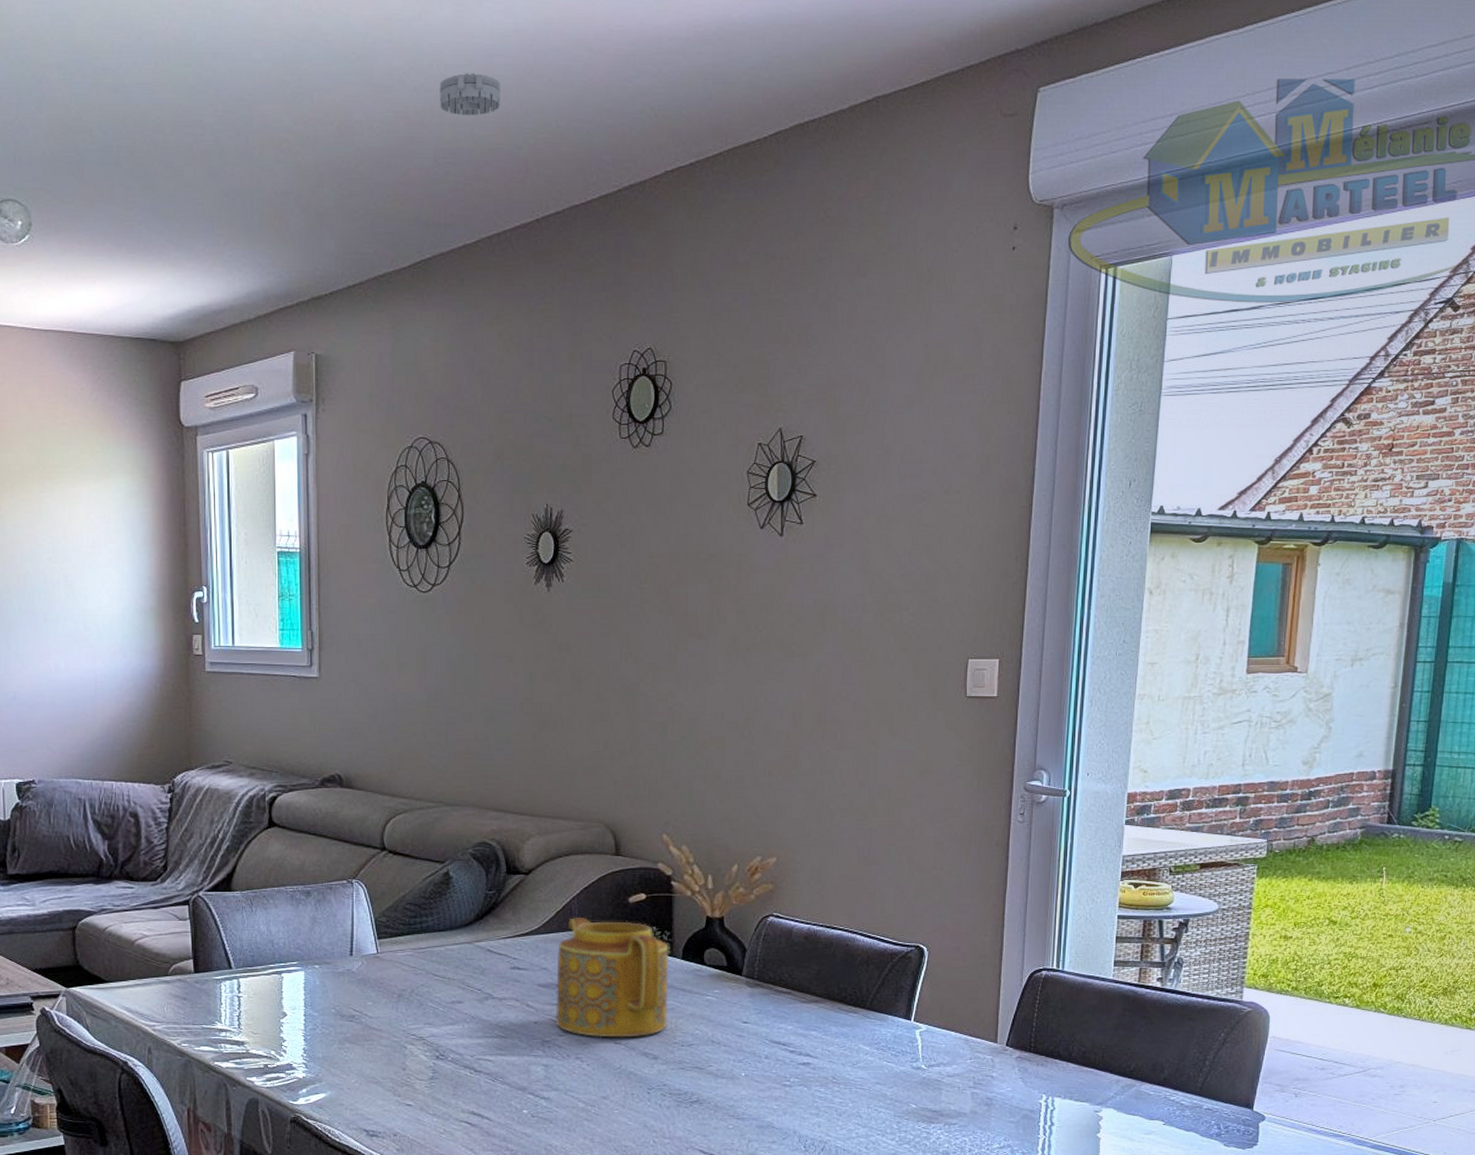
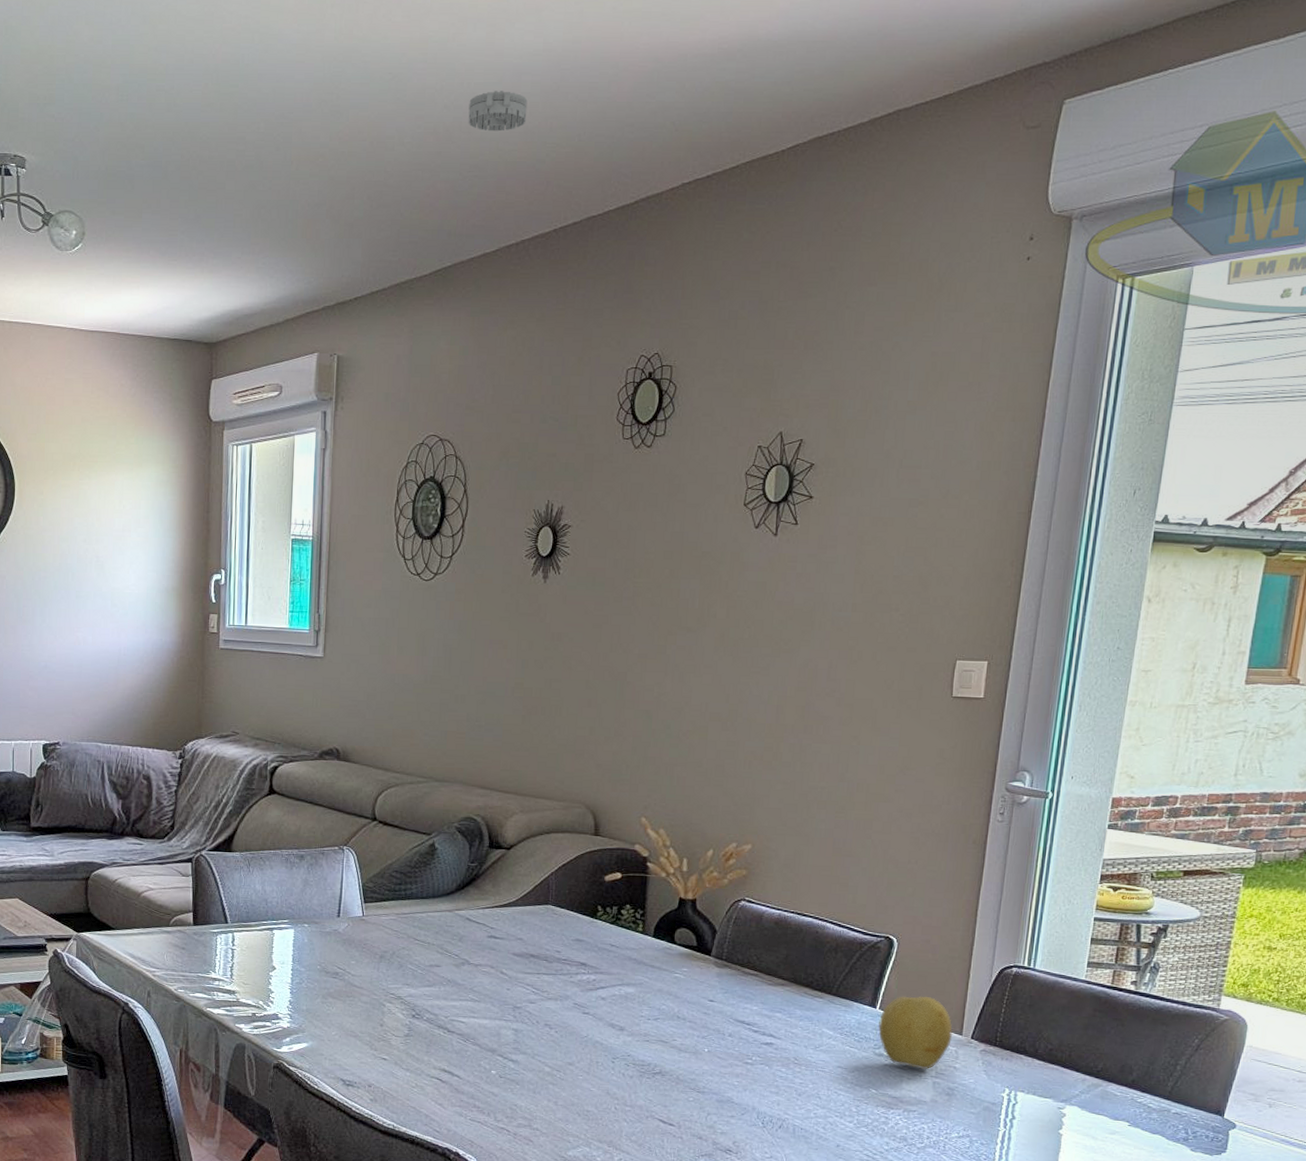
teapot: present [555,916,669,1038] -> none [527,891,641,1008]
fruit: none [913,1005,988,1080] -> present [877,996,953,1069]

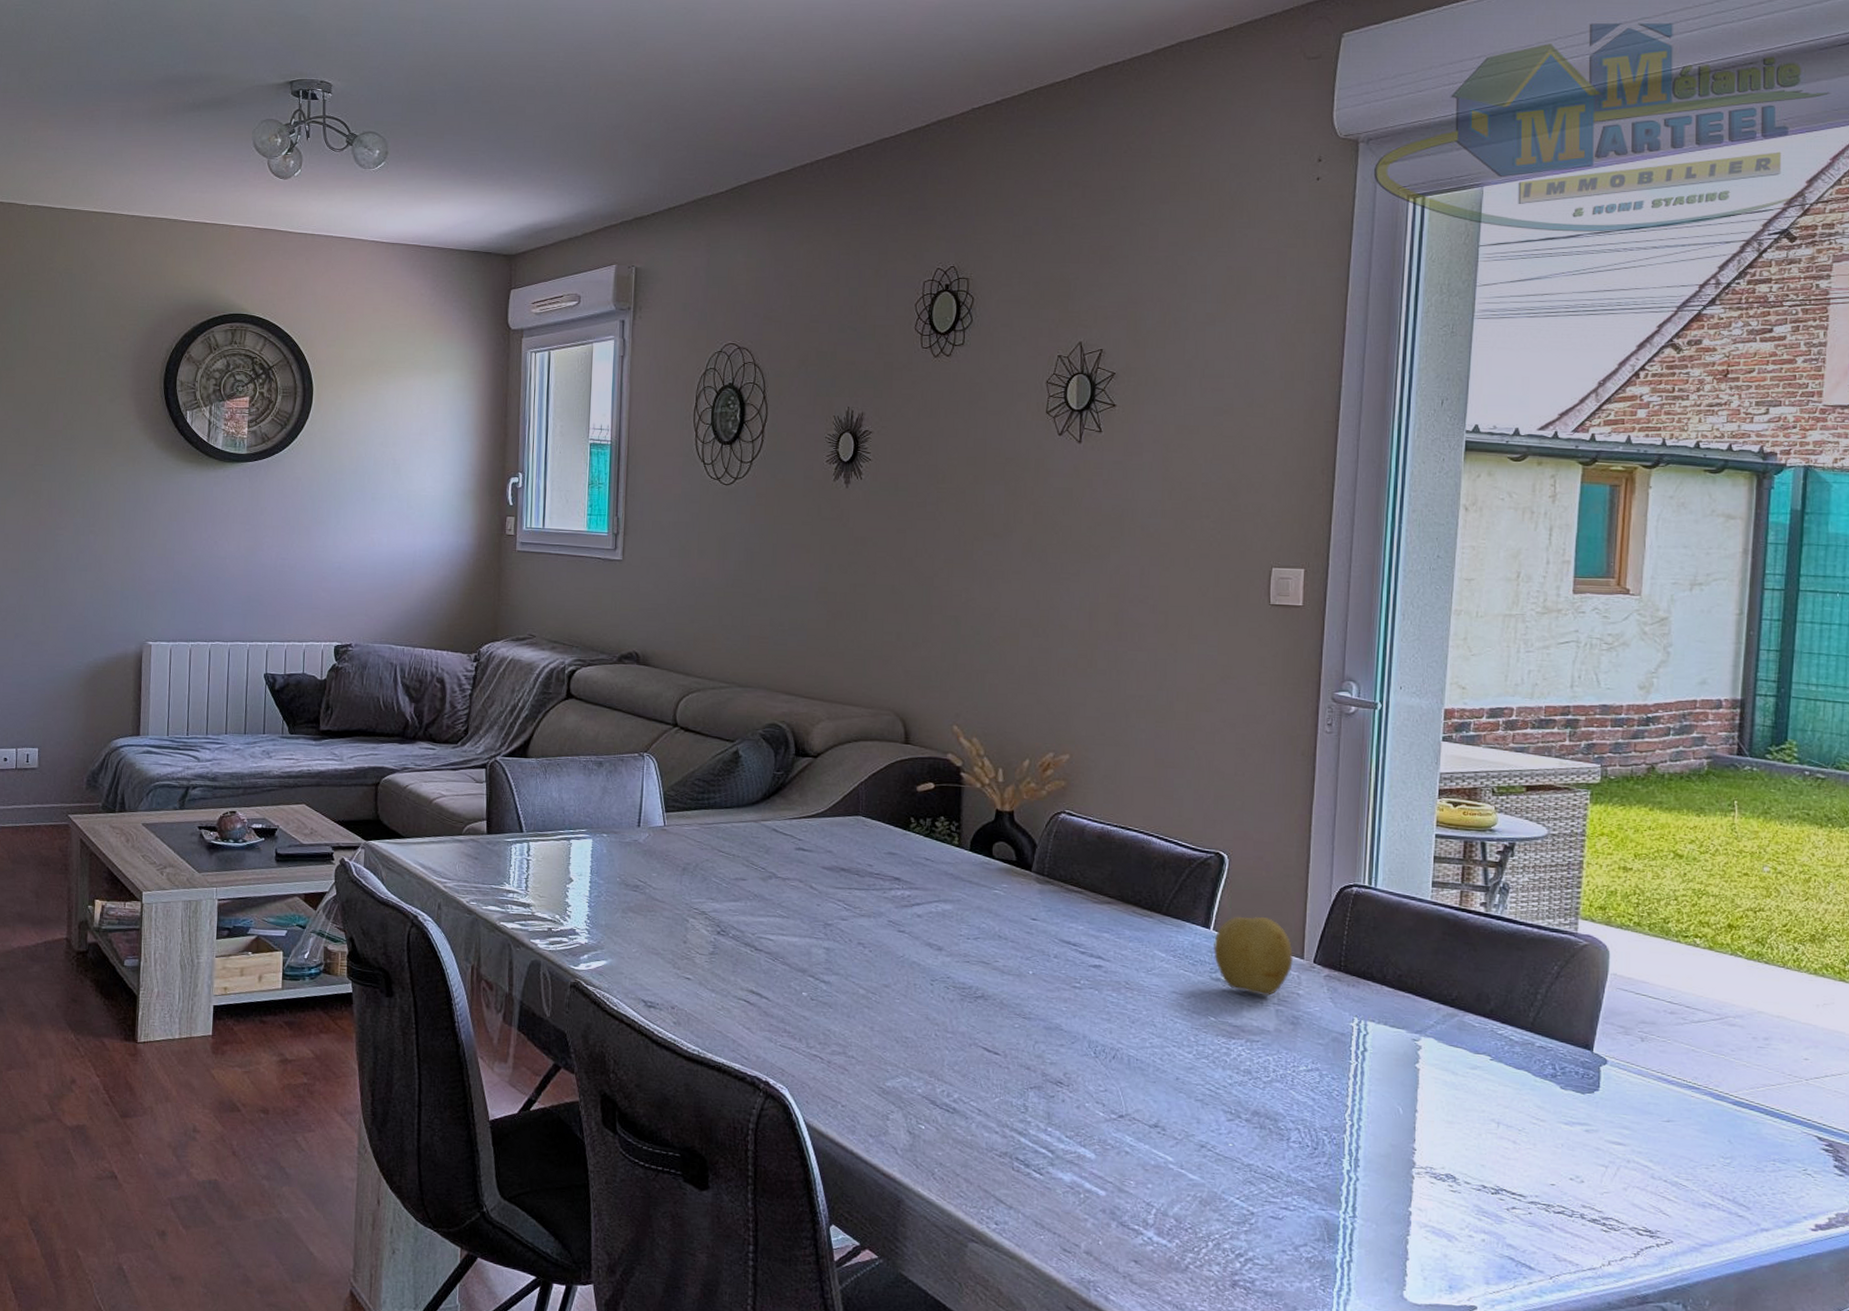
smoke detector: present [468,91,528,132] -> none [761,24,819,61]

